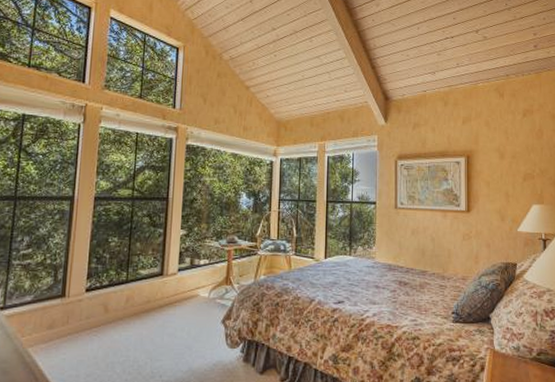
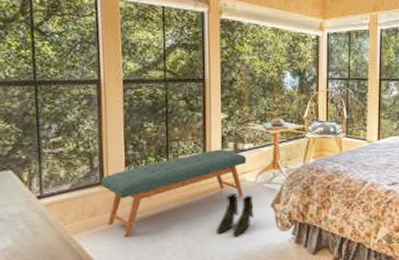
bench: none [62,264,201,353] -> present [101,149,247,238]
boots: none [167,309,206,354] -> present [216,194,254,237]

